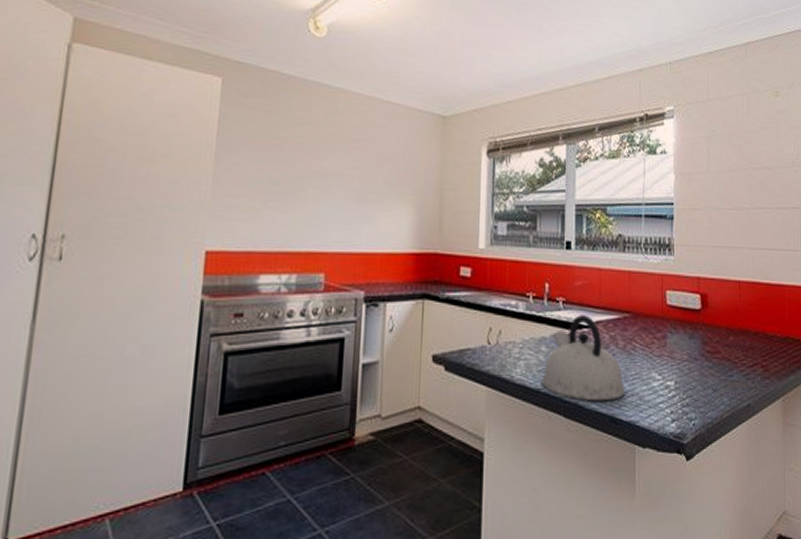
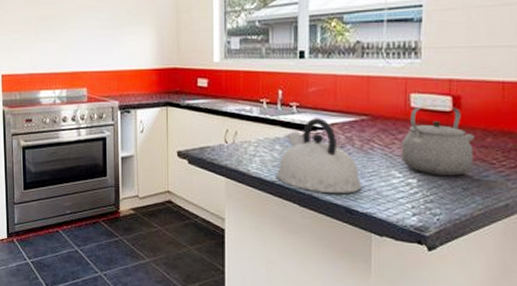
tea kettle: none [661,303,721,376] -> present [402,106,475,176]

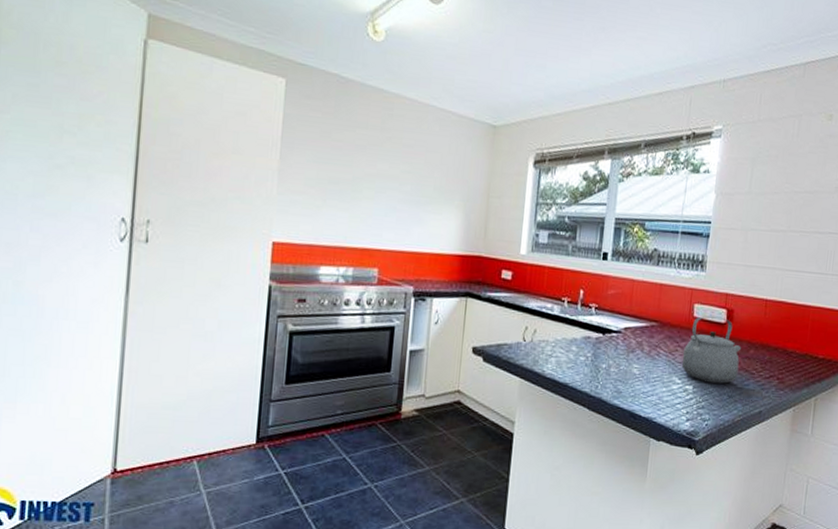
kettle: present [276,118,362,194] -> none [569,321,647,399]

